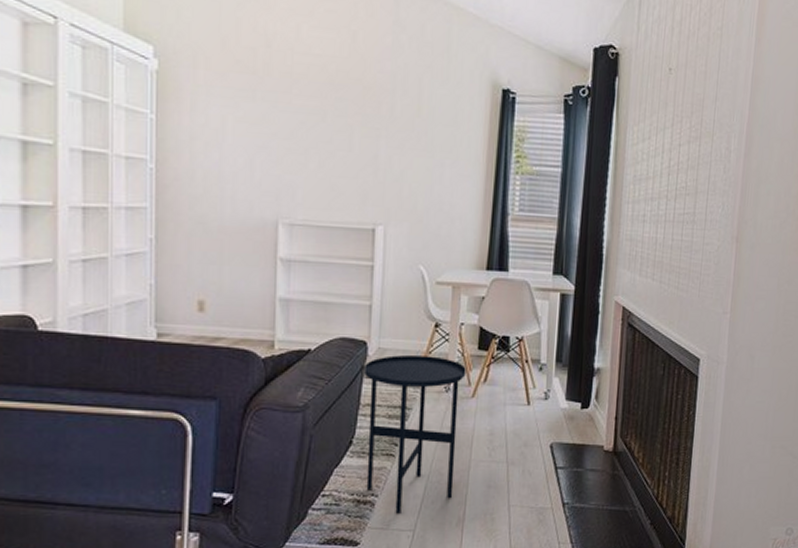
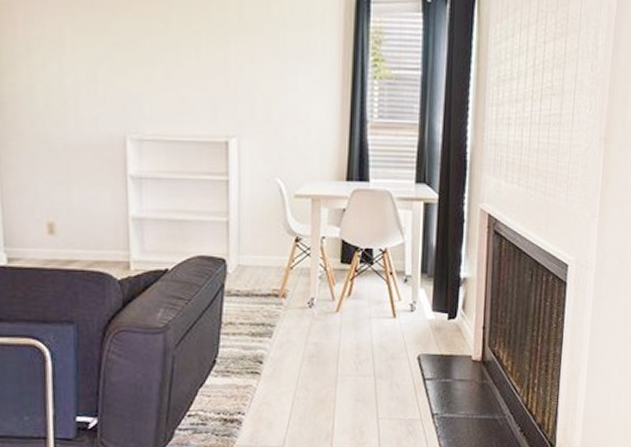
side table: present [363,355,466,514] -> none [223,271,329,431]

